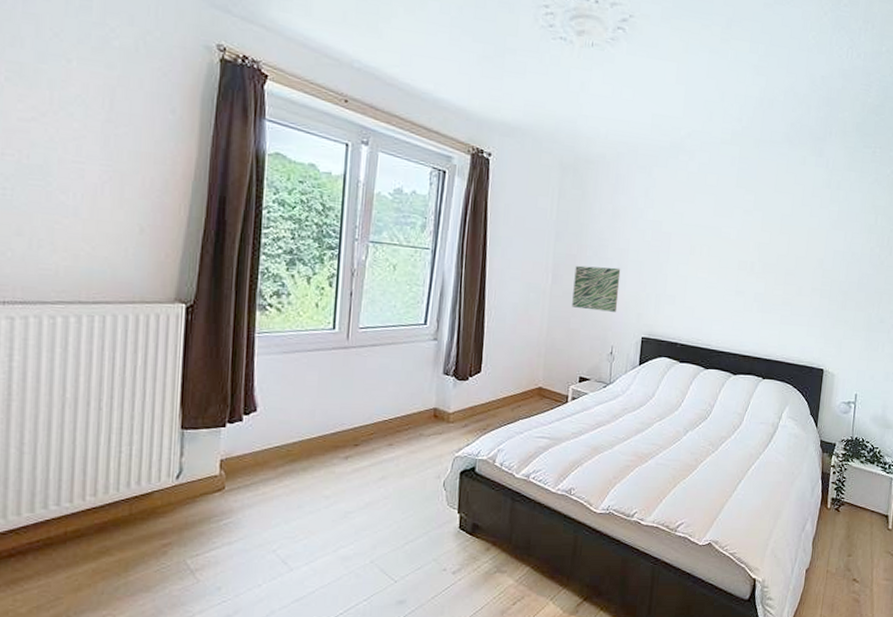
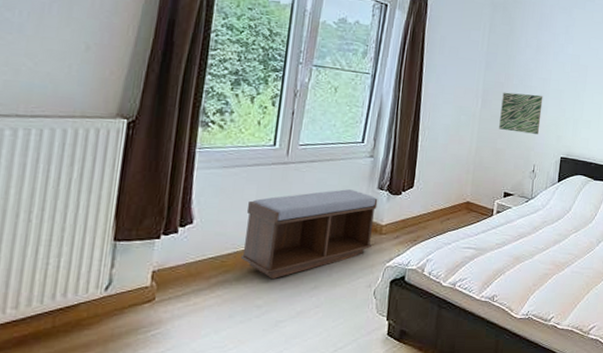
bench: none [306,375,444,469] -> present [240,189,378,279]

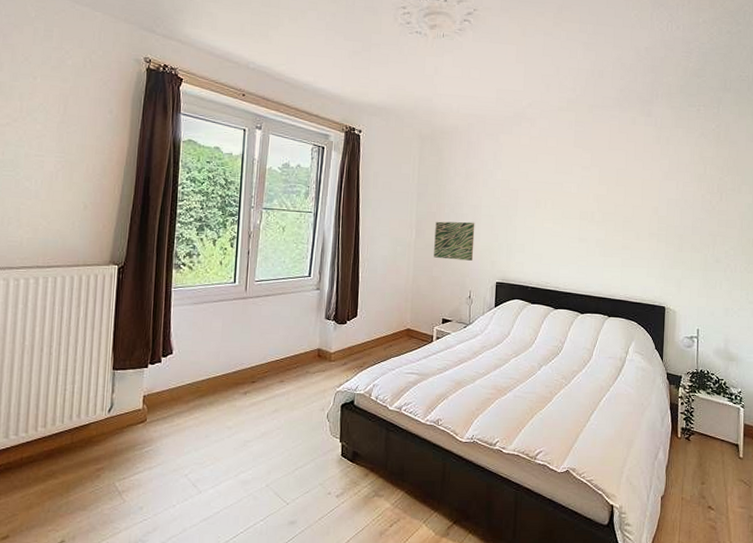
bench: present [240,189,378,279] -> none [212,320,326,403]

